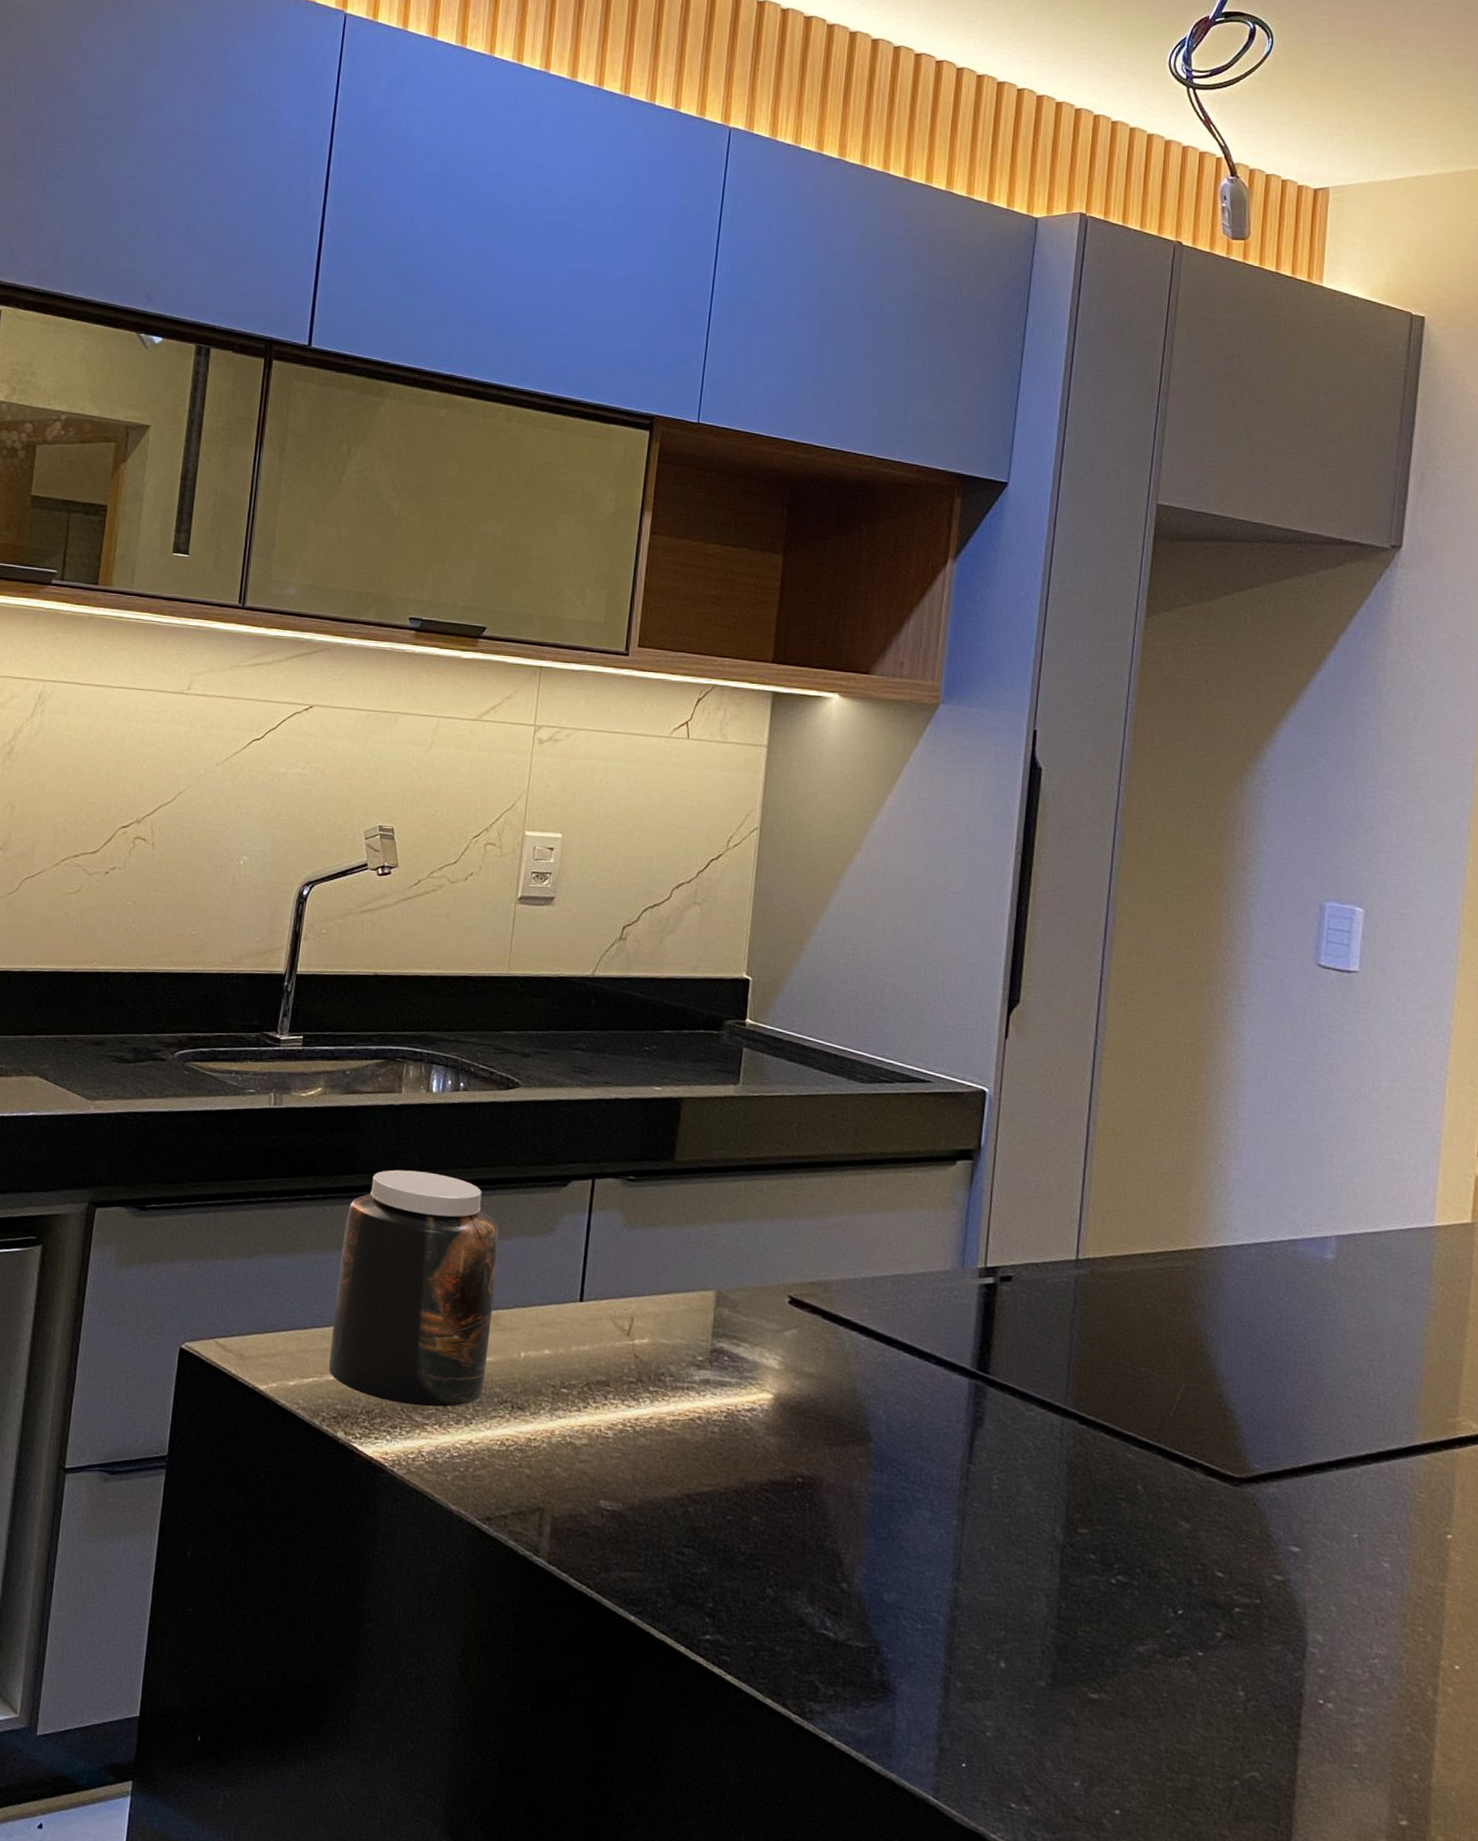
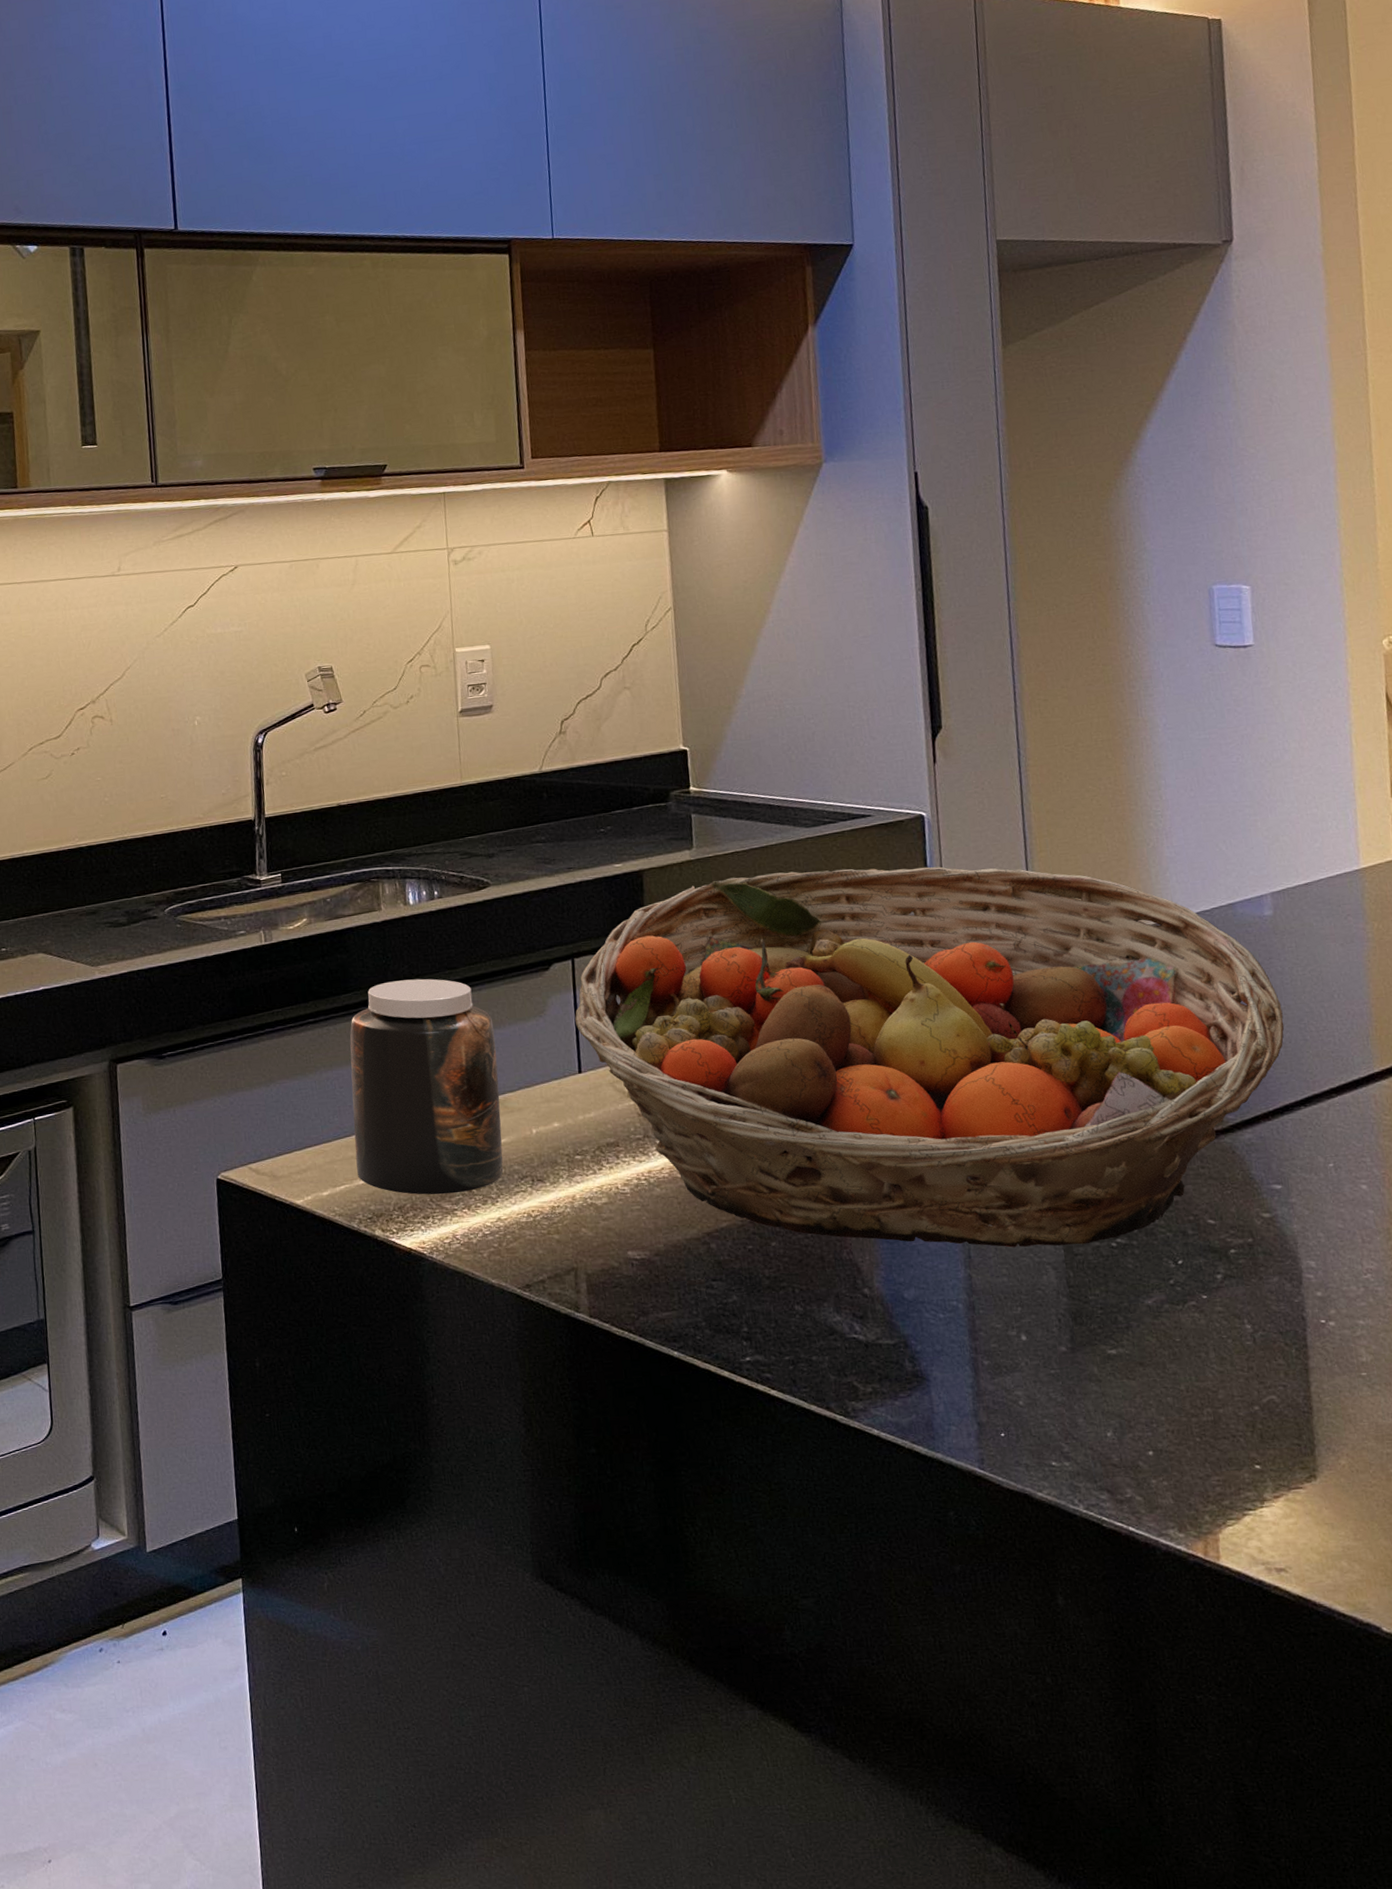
fruit basket: none [584,1121,1329,1576] -> present [574,866,1285,1248]

